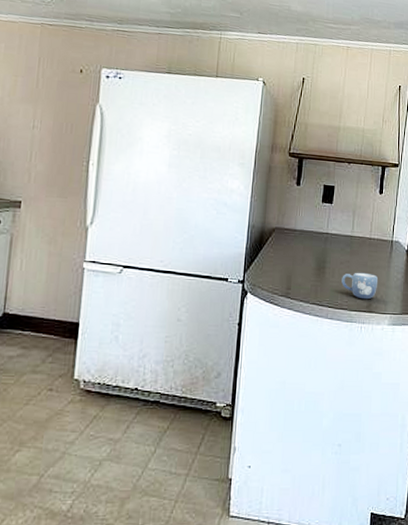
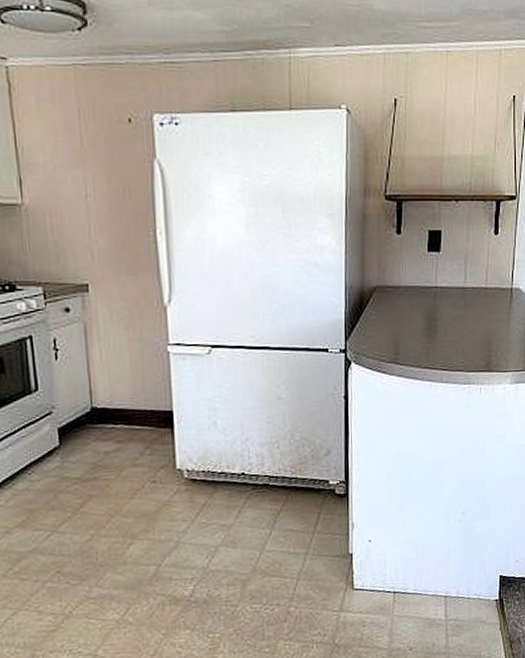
mug: present [341,272,379,300] -> none [456,328,498,358]

